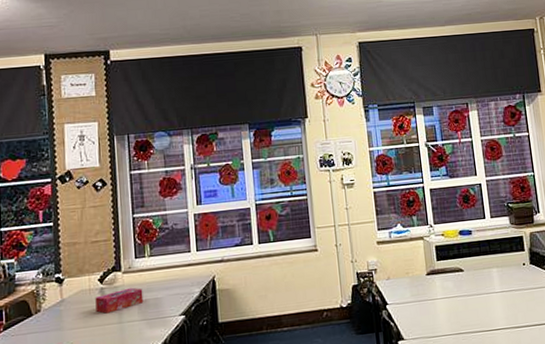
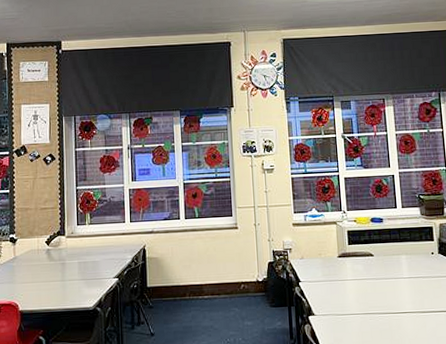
tissue box: present [95,287,144,314] -> none [42,250,83,272]

